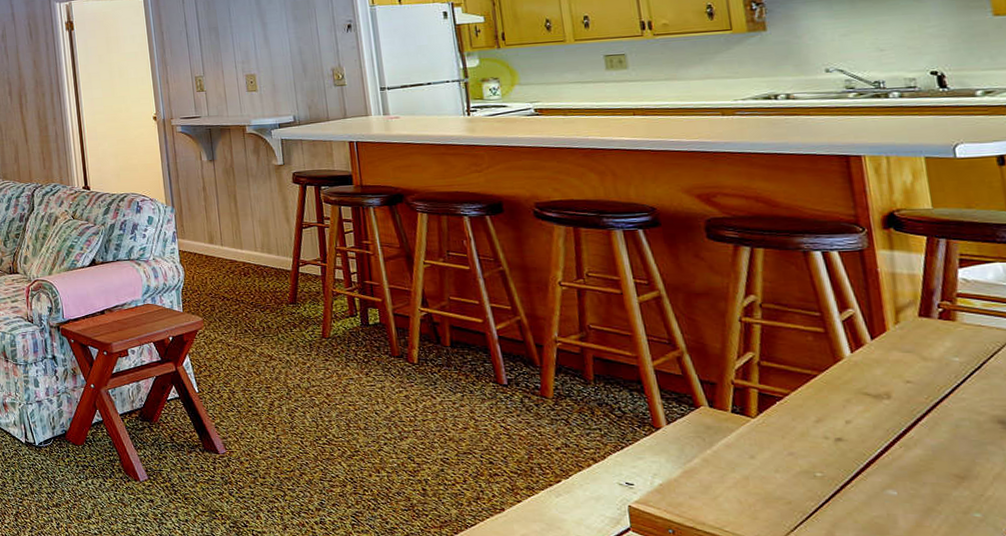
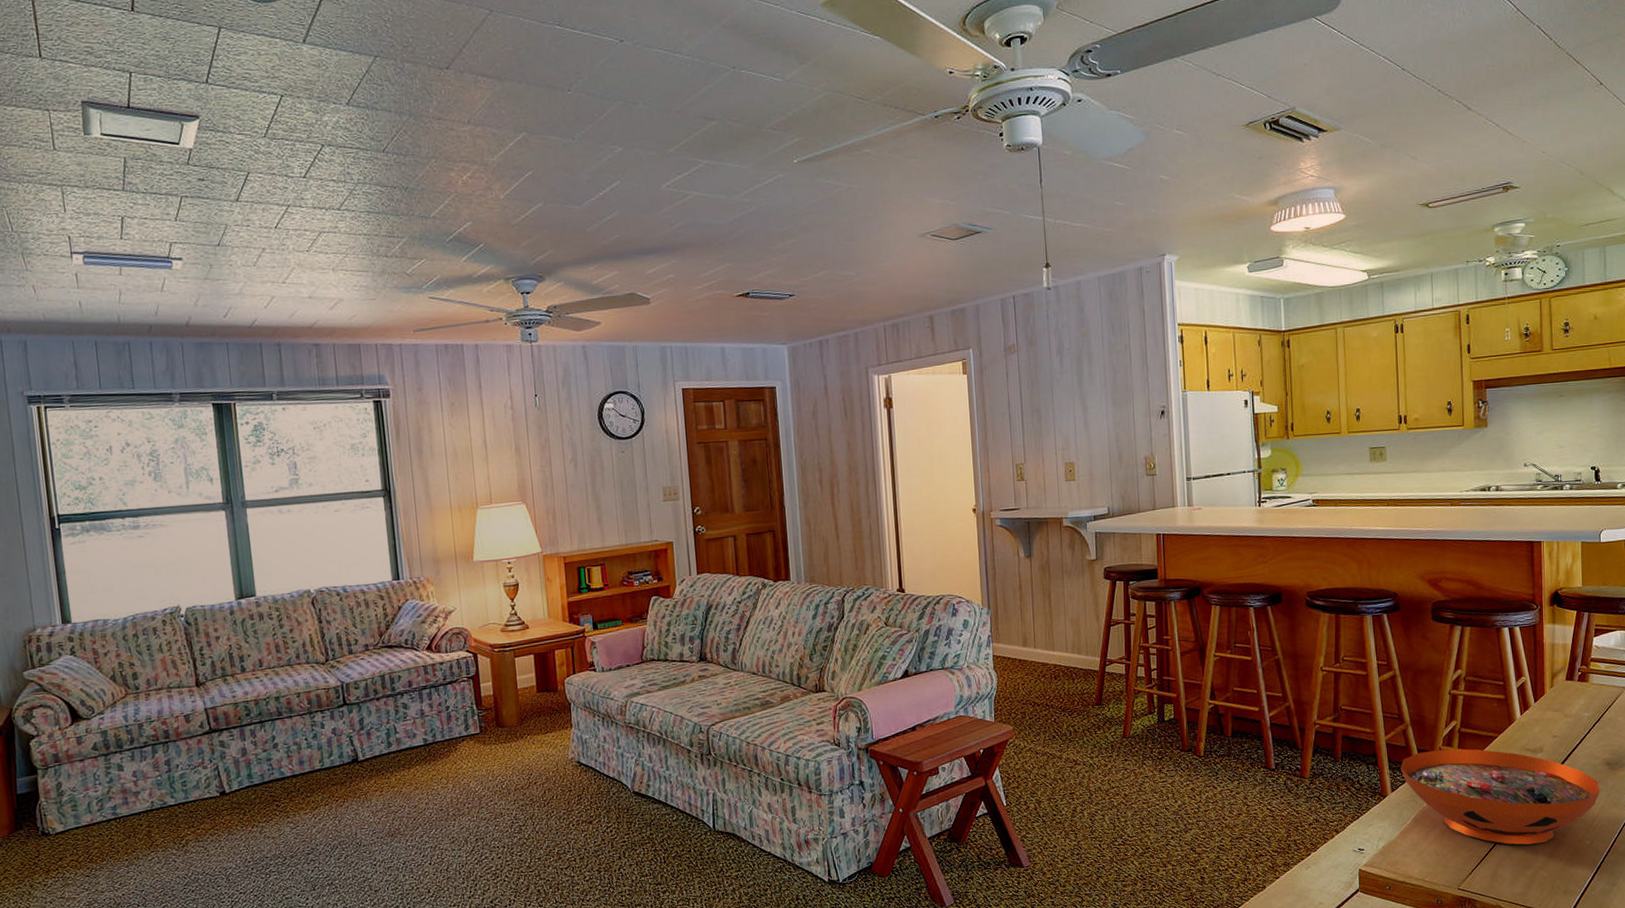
decorative bowl: none [676,383,992,507] -> present [1400,749,1600,845]

